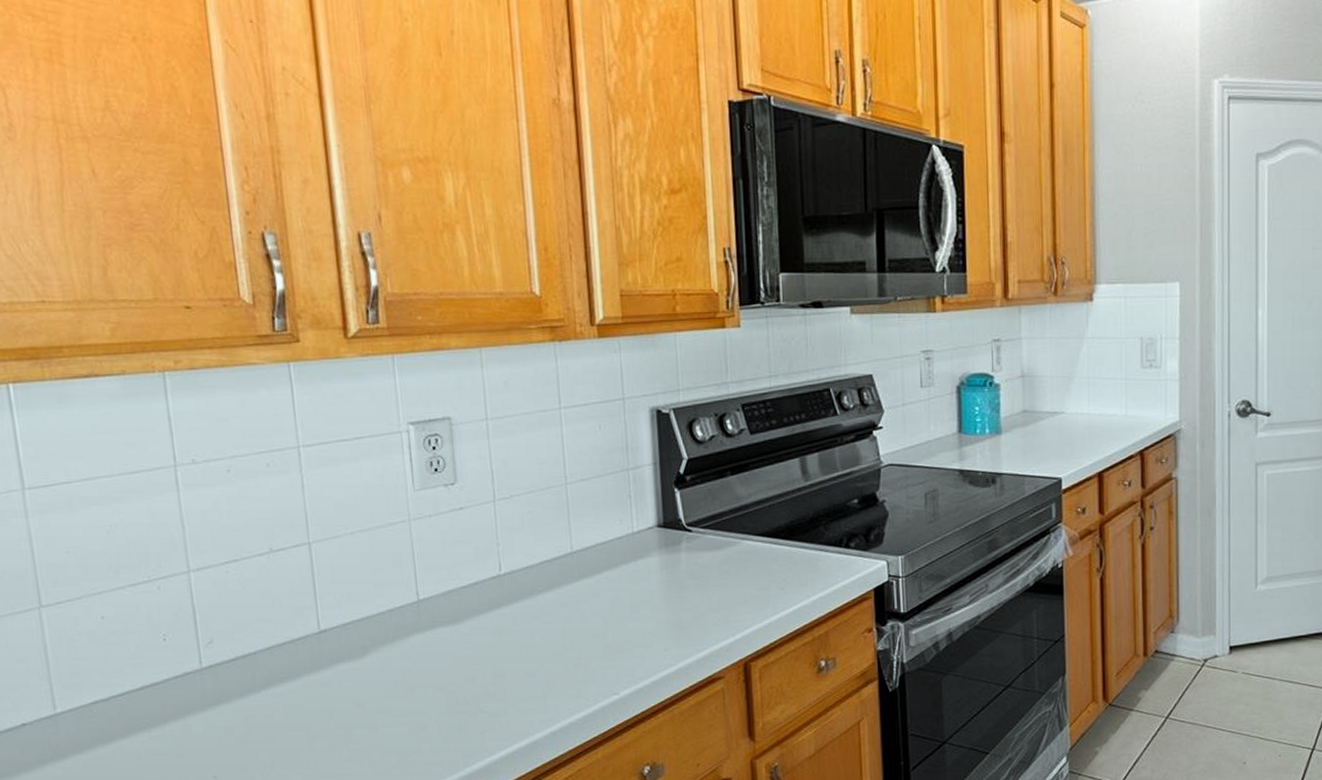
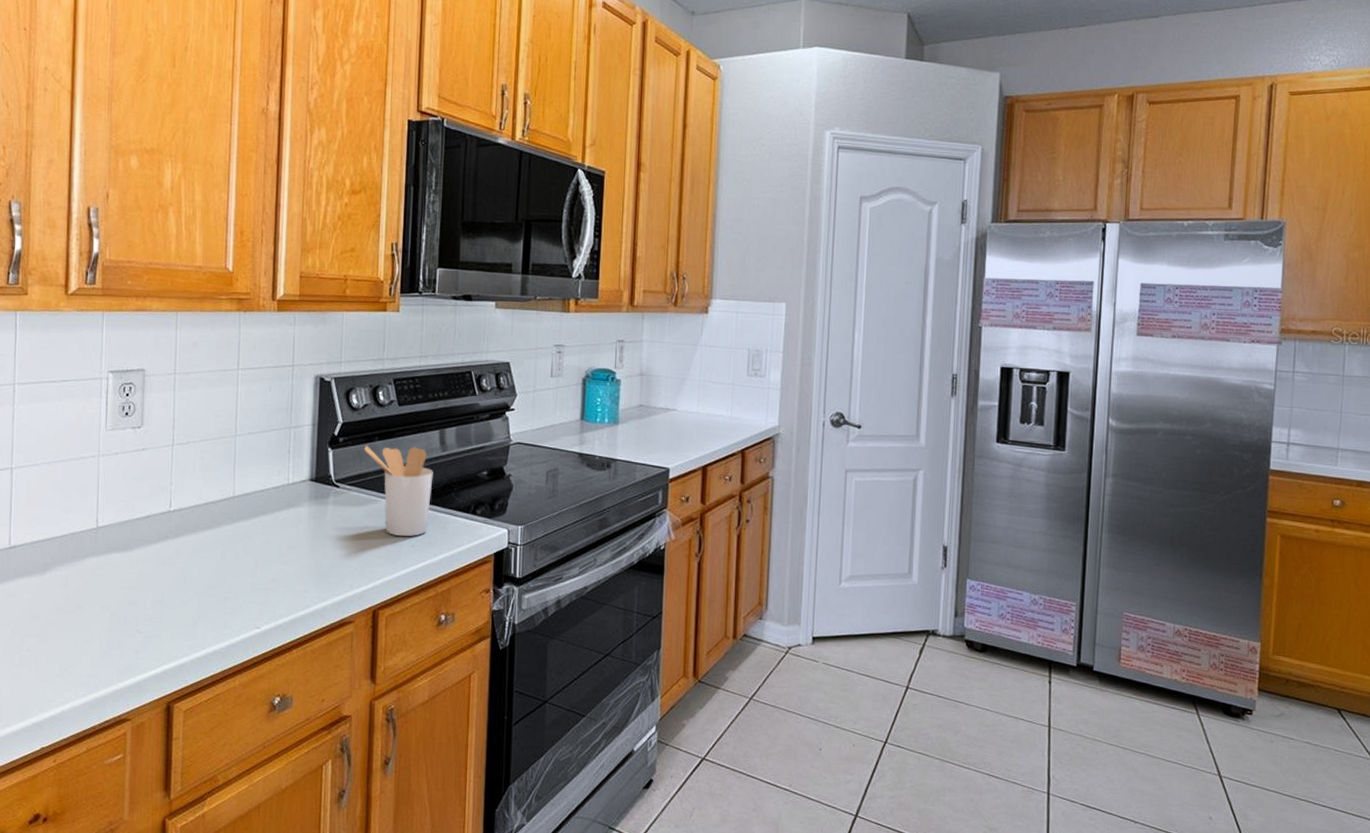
utensil holder: none [715,479,798,580] -> present [364,446,433,537]

